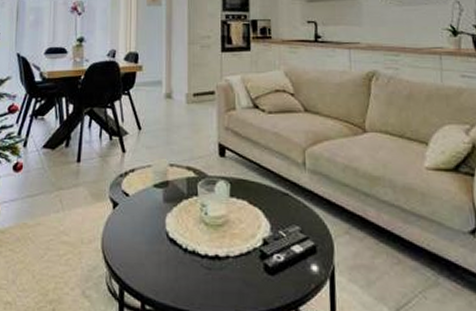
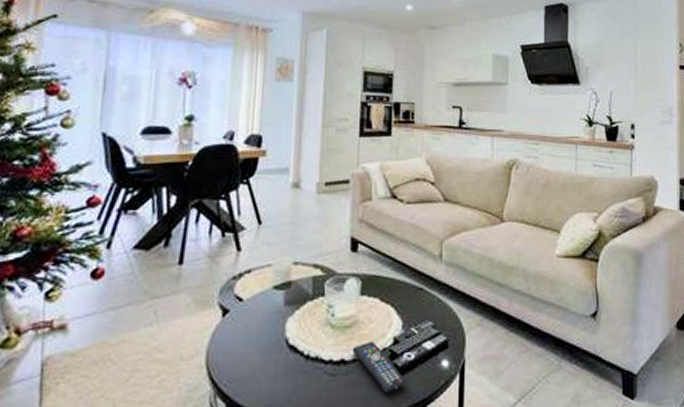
remote control: none [225,240,278,291] -> present [352,341,406,393]

